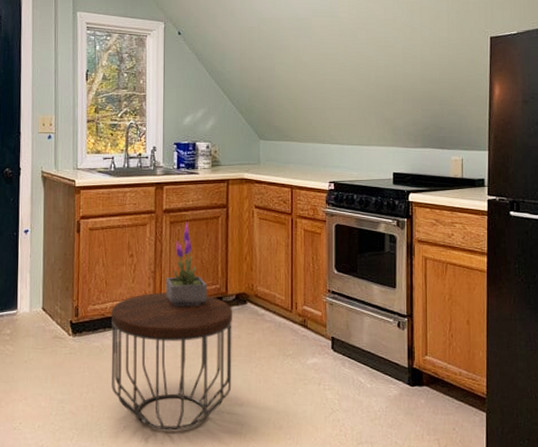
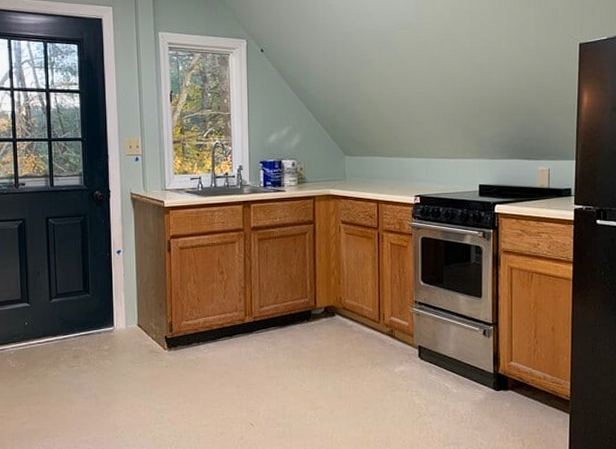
side table: present [111,293,232,431] -> none [205,307,322,436]
potted plant: present [165,222,207,307] -> none [256,239,296,321]

